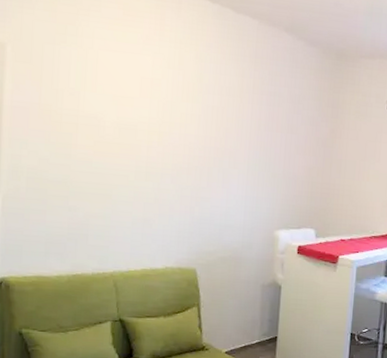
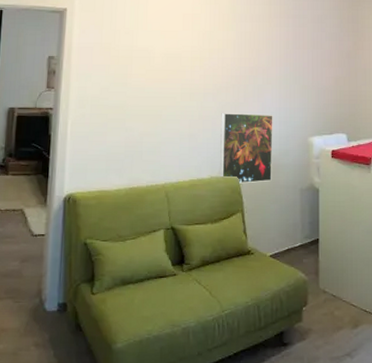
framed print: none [176,197,238,276] -> present [220,113,273,184]

